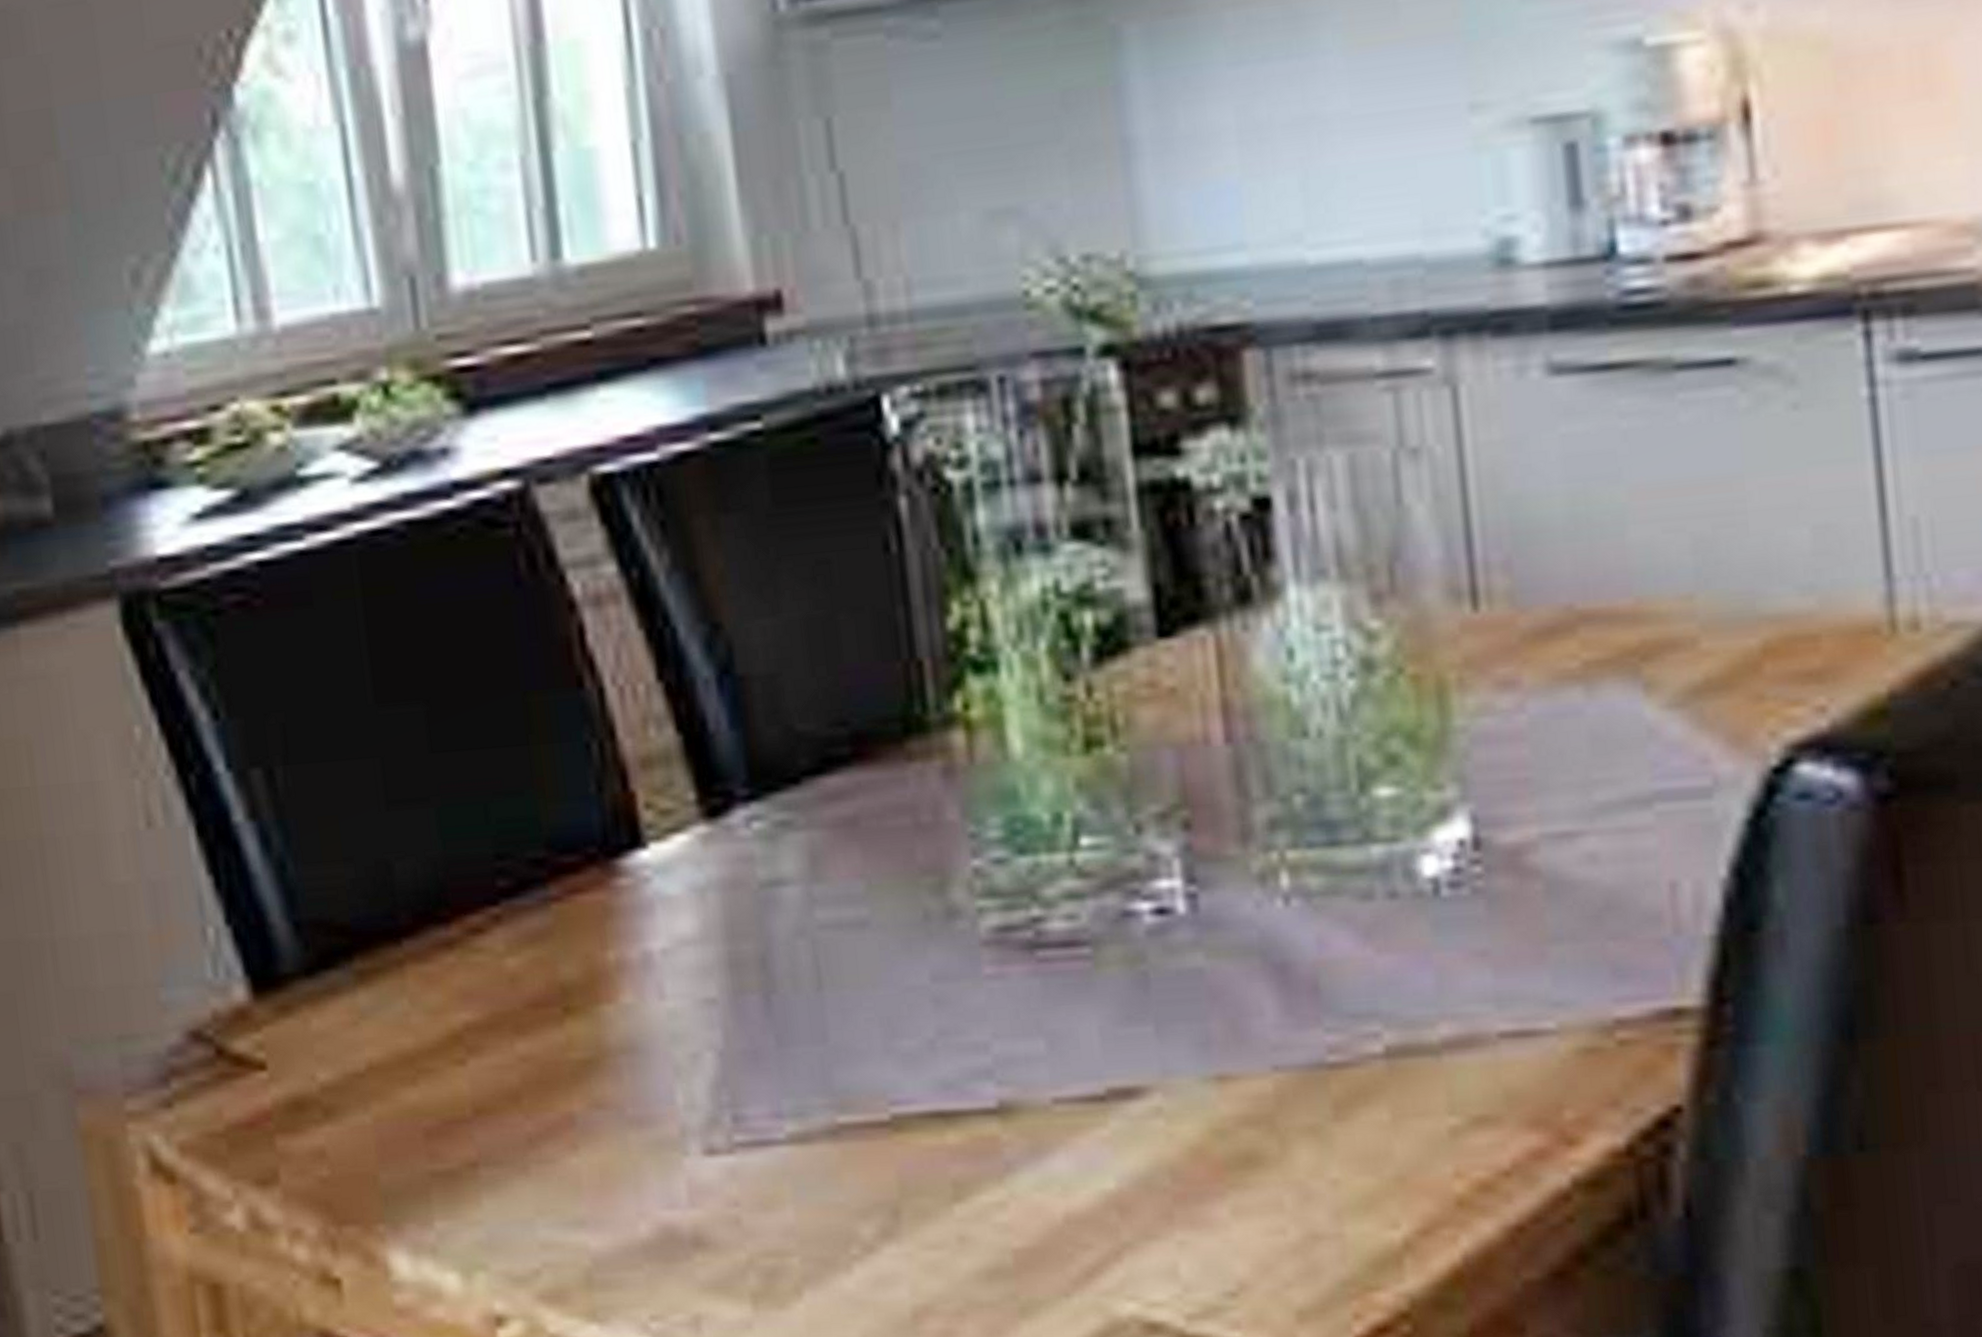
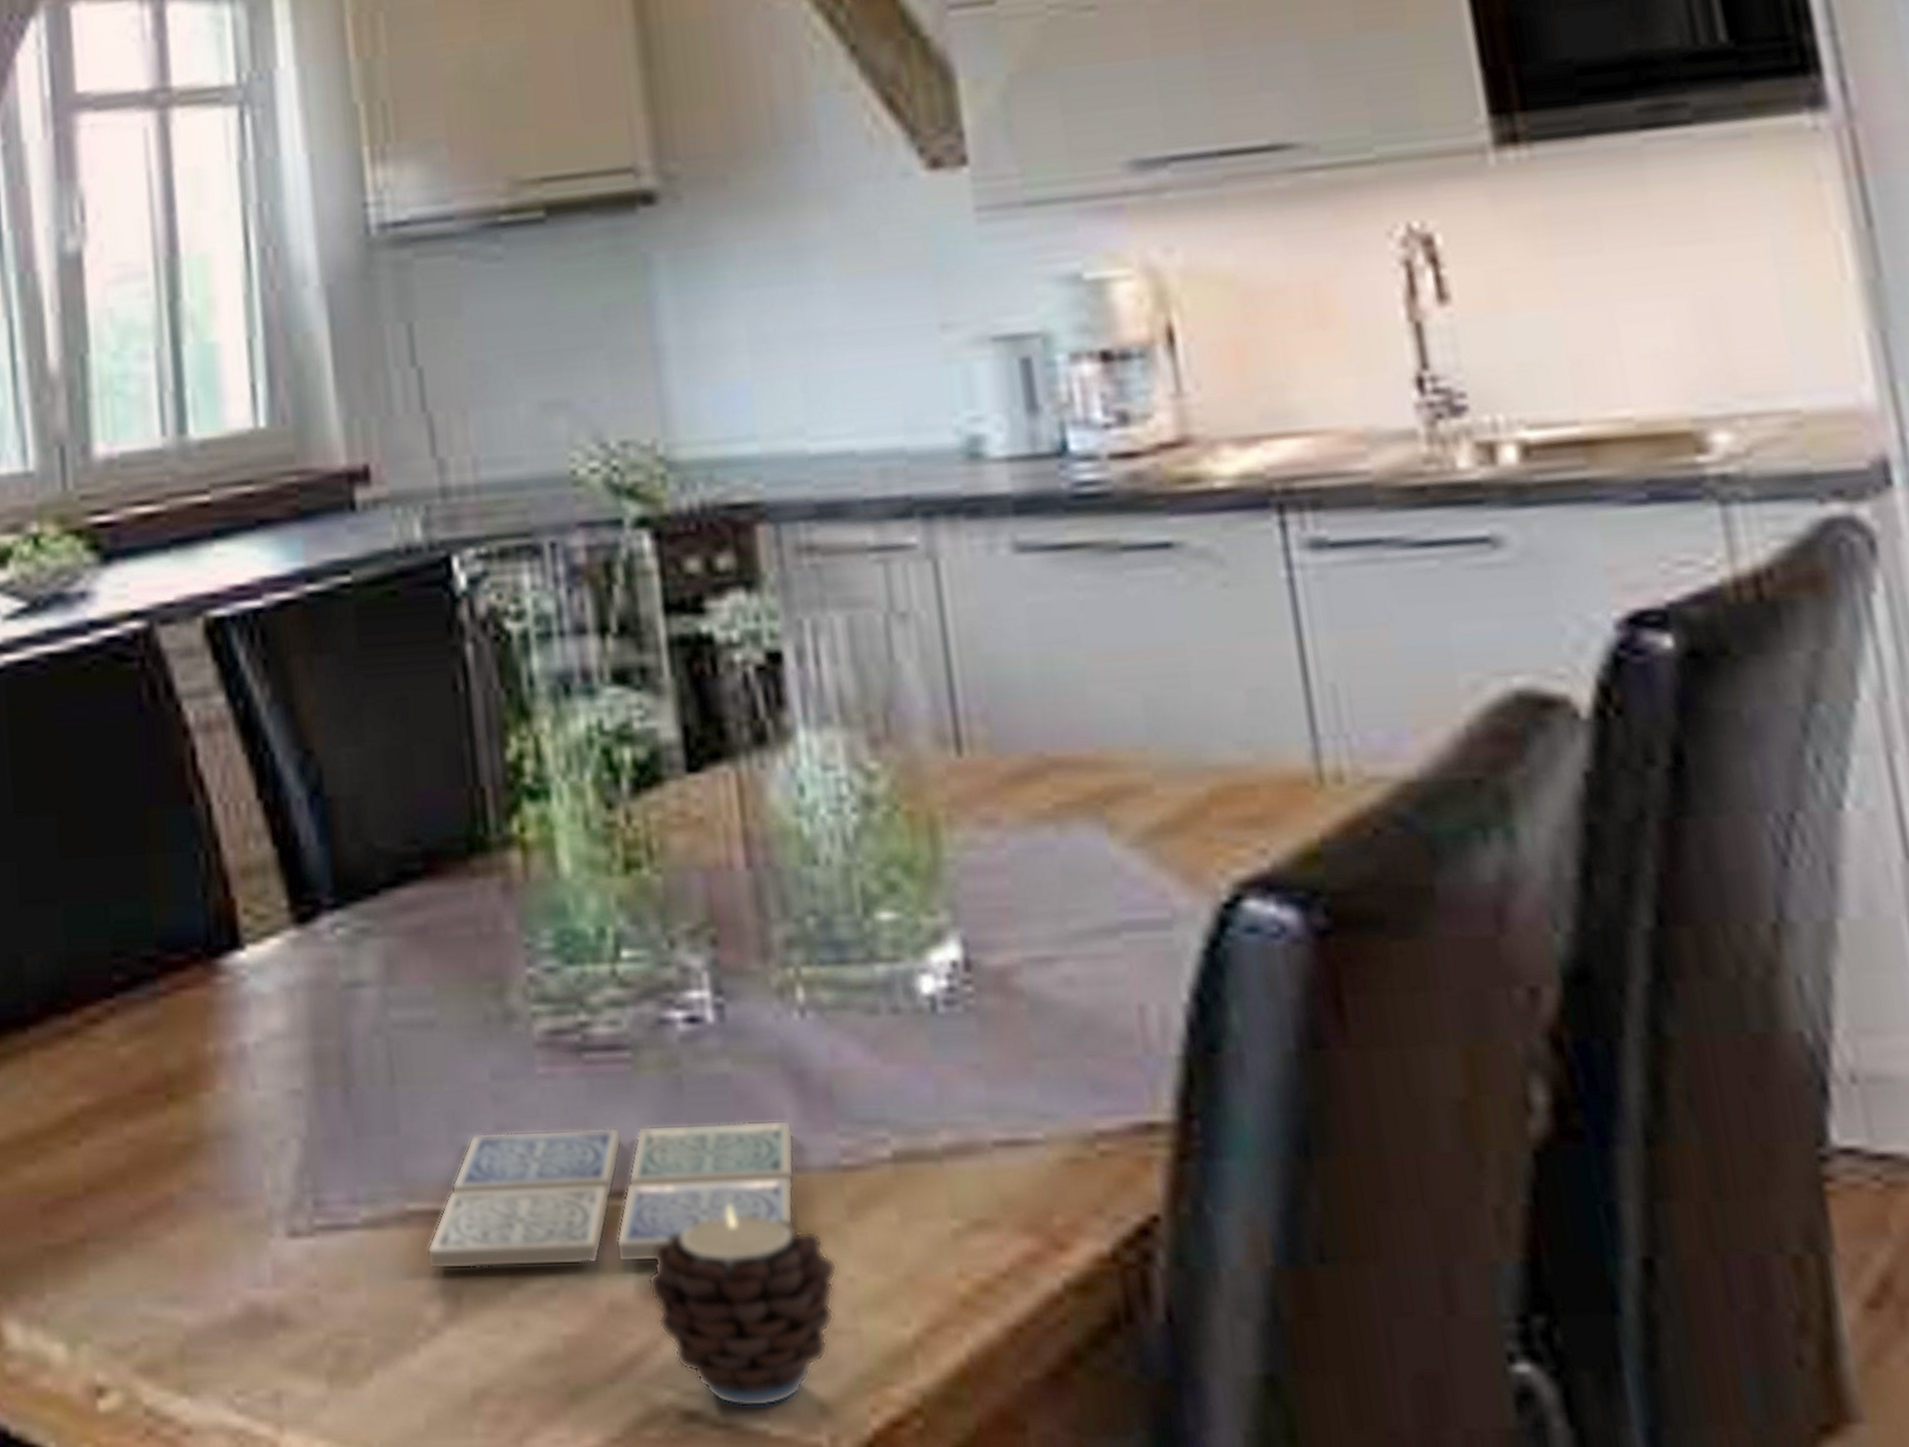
drink coaster: none [860,1016,1275,1185] -> present [426,1120,795,1270]
candle: none [1107,1107,1321,1318] -> present [647,1204,838,1408]

